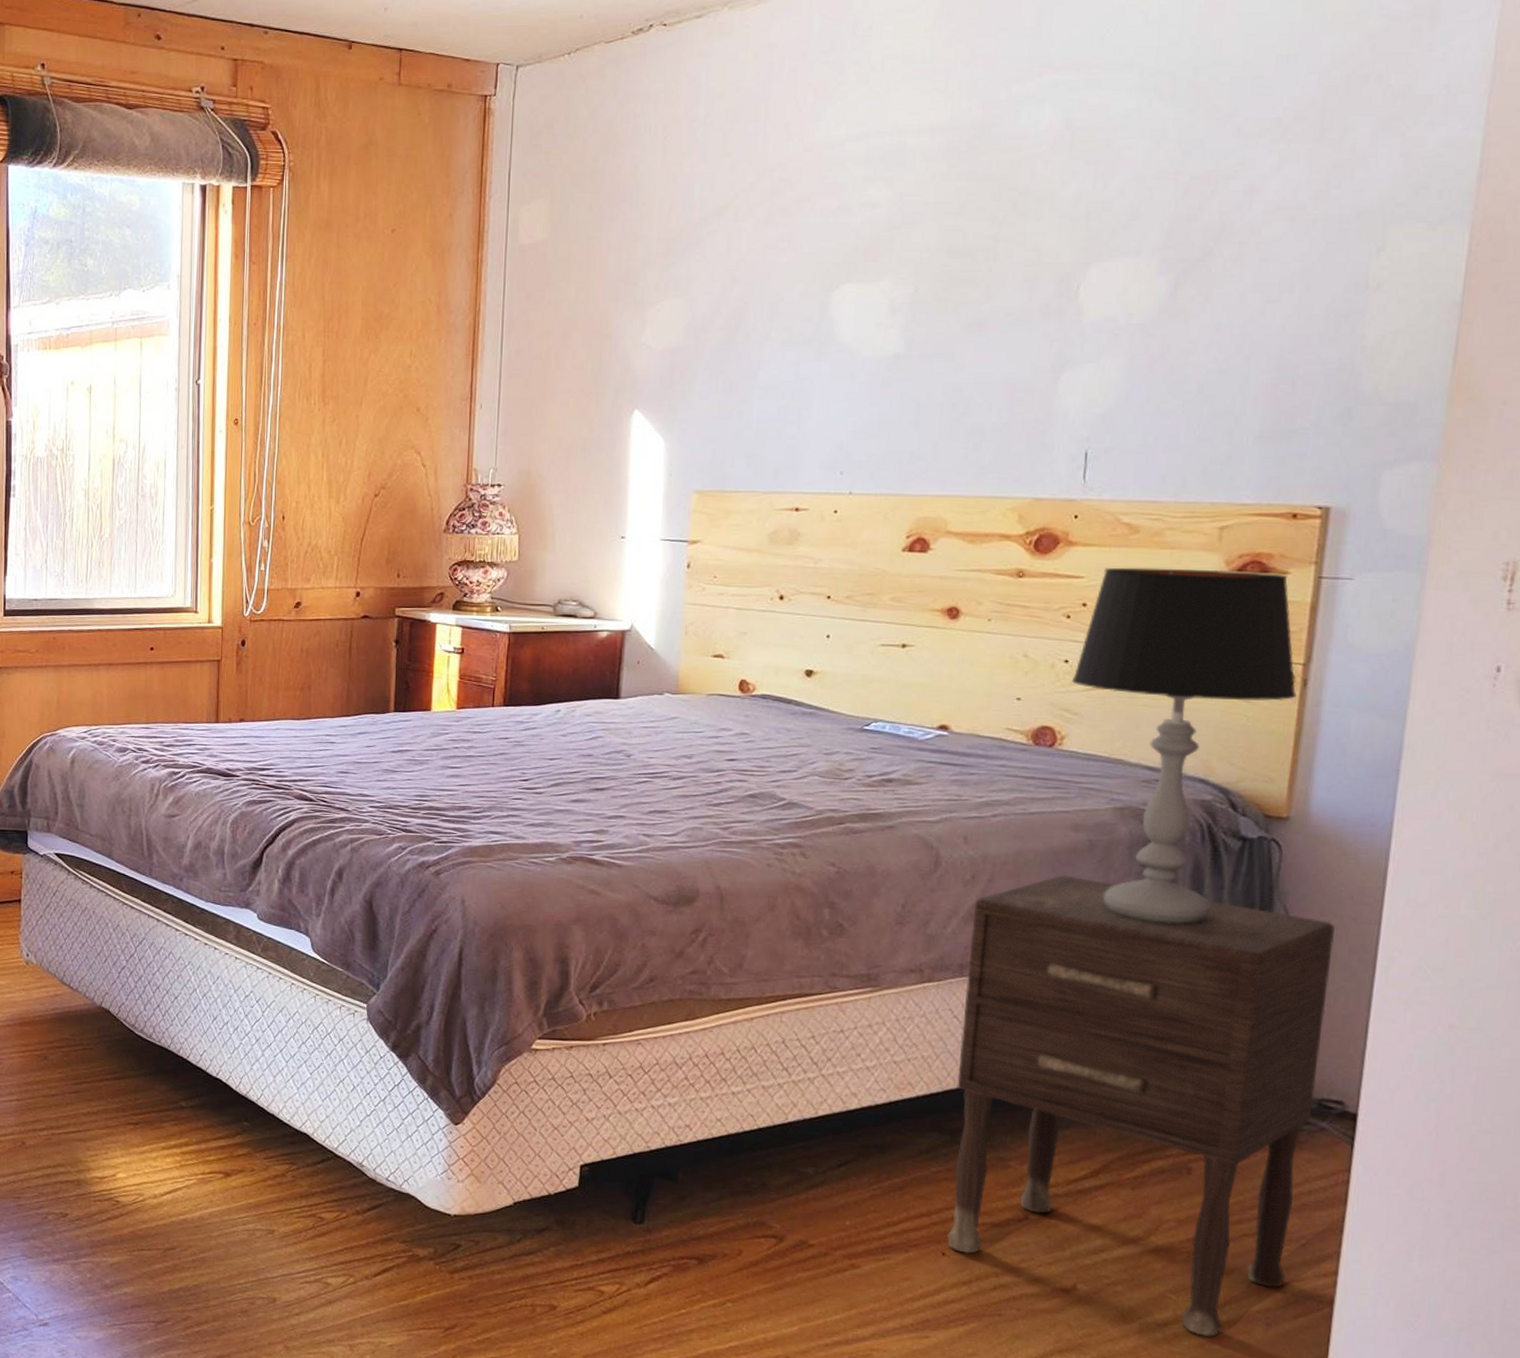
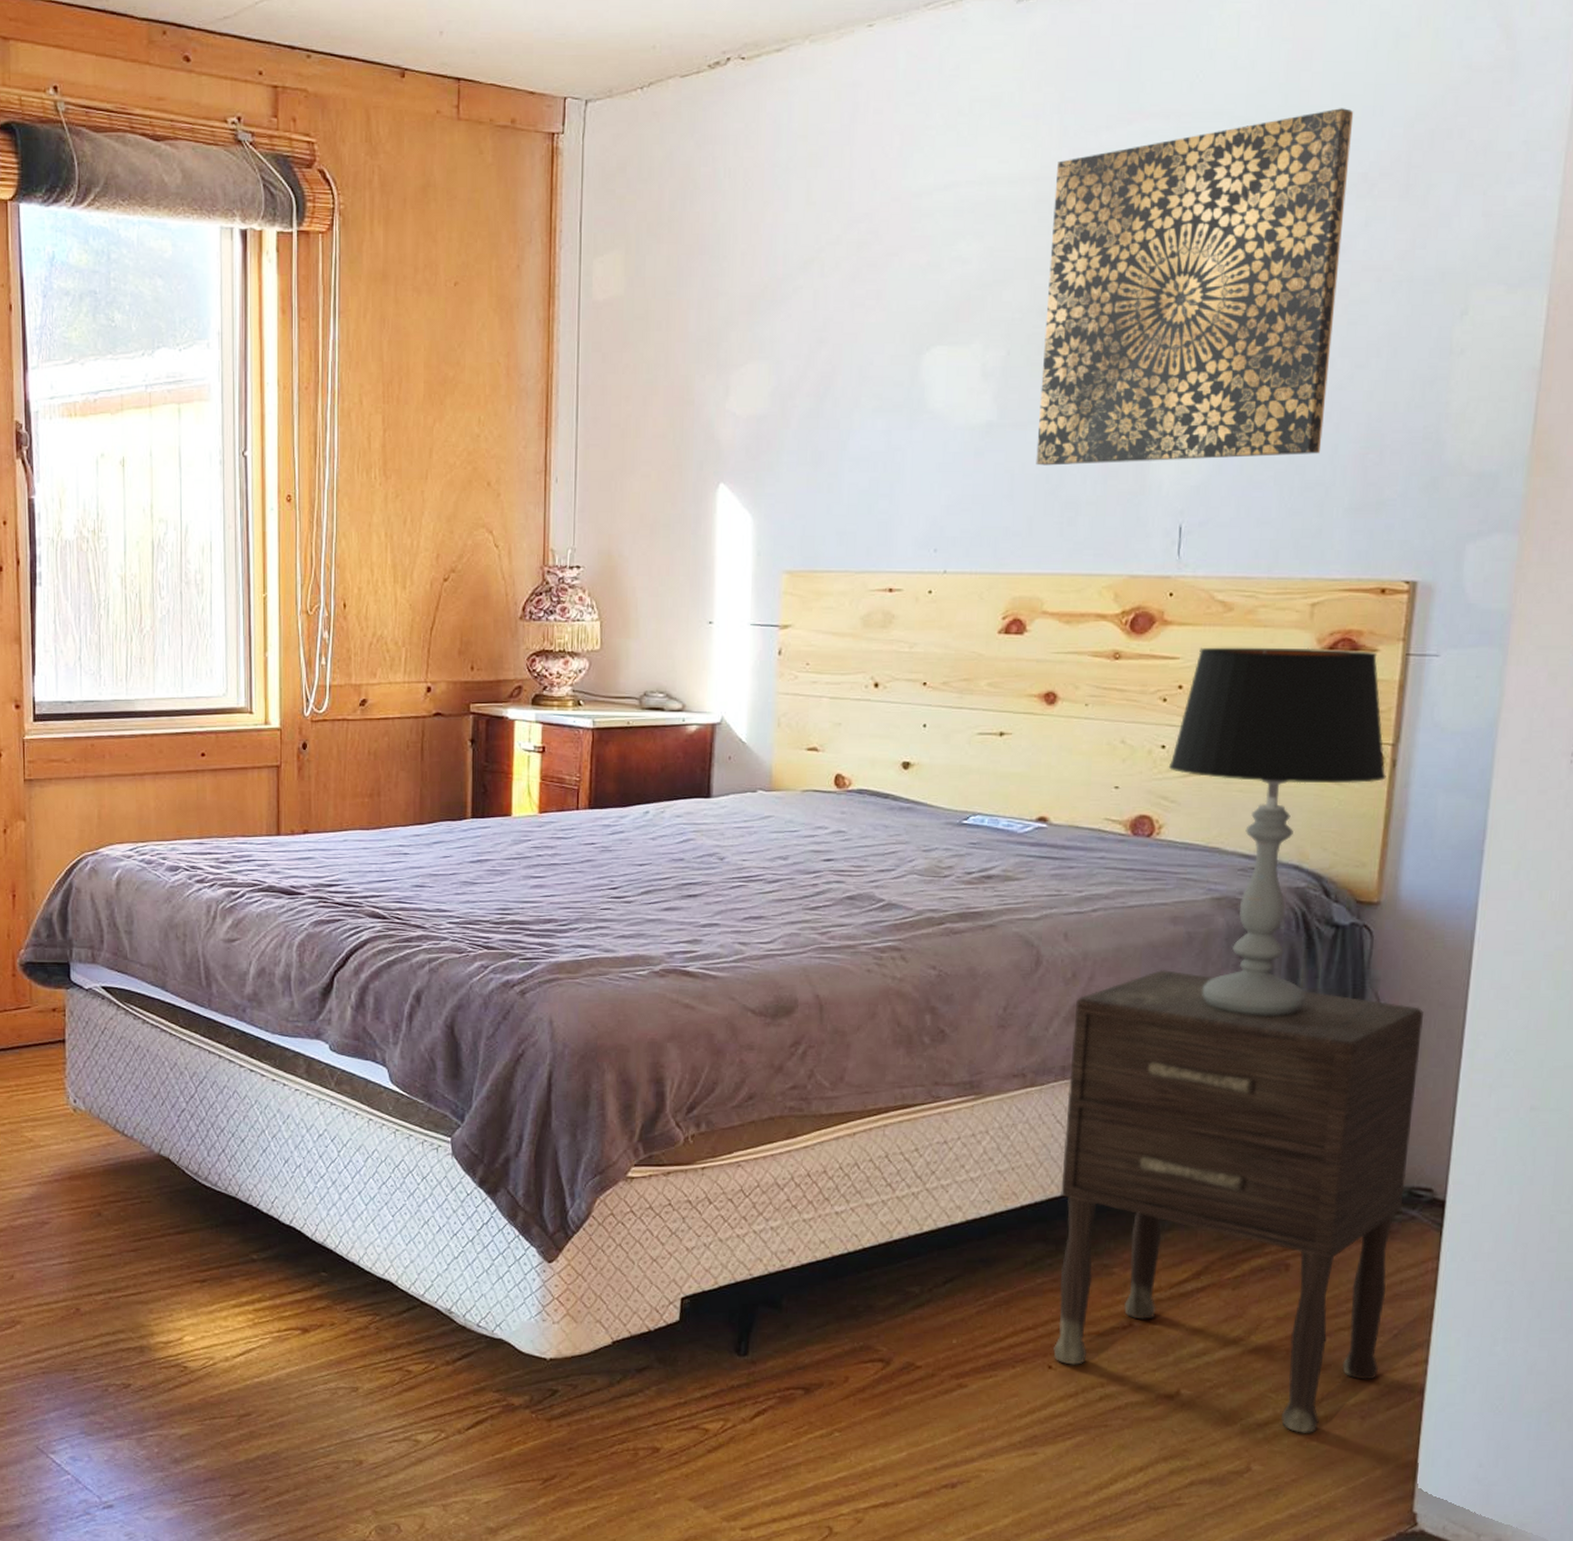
wall art: none [942,57,1267,395] -> present [1036,108,1354,466]

